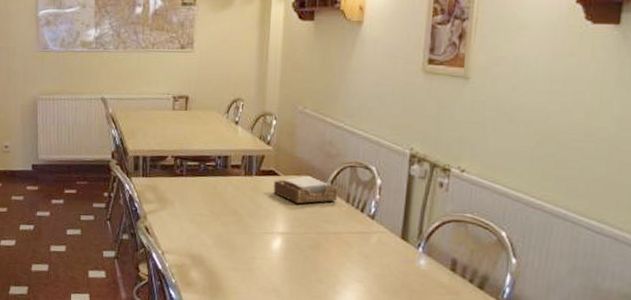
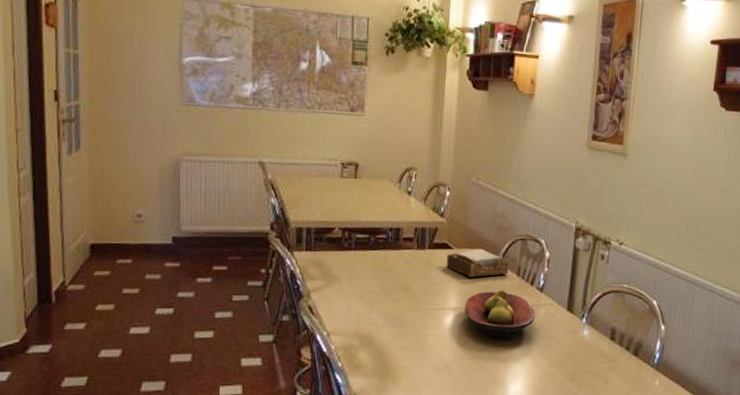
fruit bowl: none [292,215,367,265] -> present [464,289,536,339]

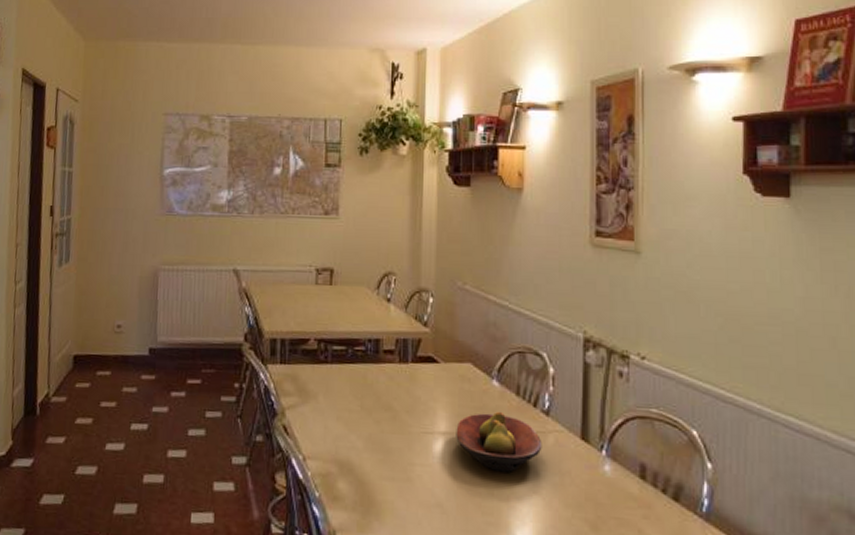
napkin holder: present [446,248,510,278] -> none [432,362,506,397]

